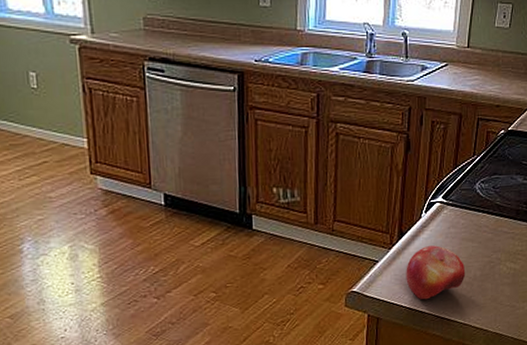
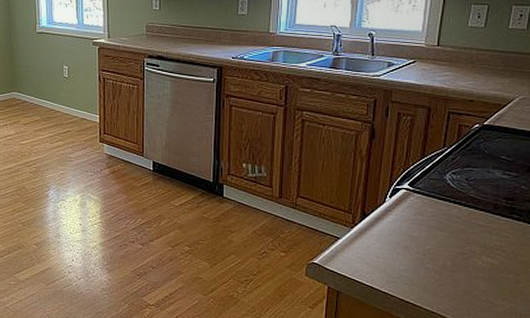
fruit: present [406,245,466,300] -> none [368,230,434,282]

